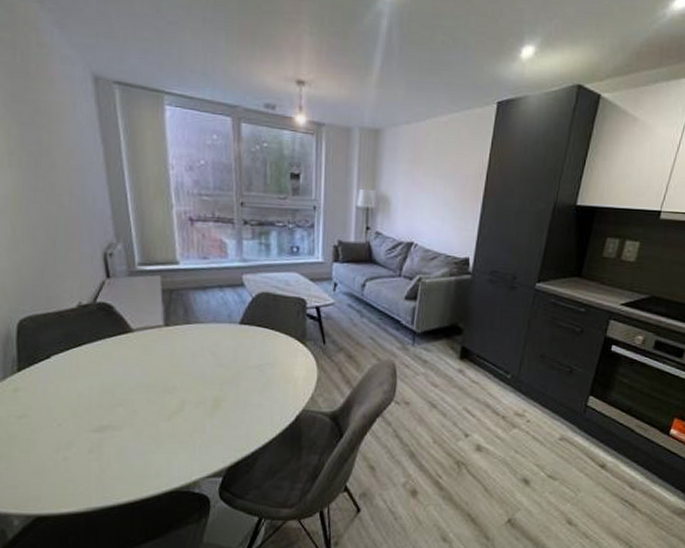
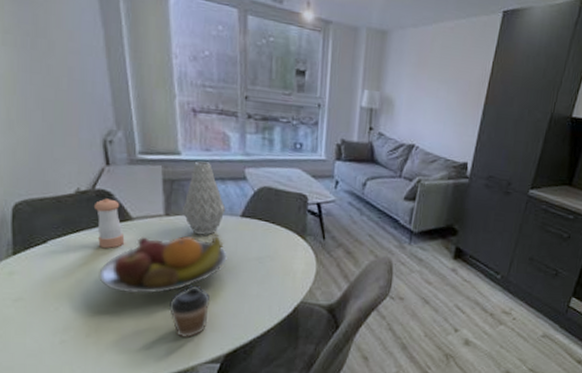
pepper shaker: none [95,311,126,361] -> present [93,198,125,248]
fruit bowl: none [100,343,227,407] -> present [99,235,227,294]
coffee cup: none [169,394,211,452] -> present [168,284,211,339]
vase: none [182,269,225,344] -> present [183,161,226,235]

